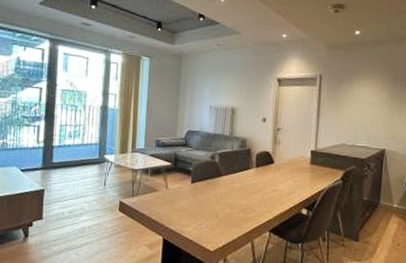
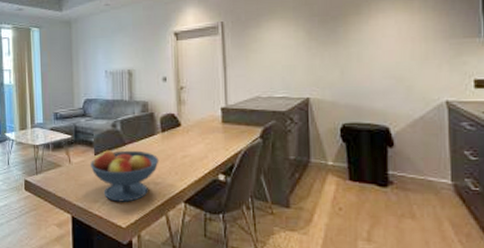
fruit bowl: none [187,179,251,228] -> present [91,150,159,202]

